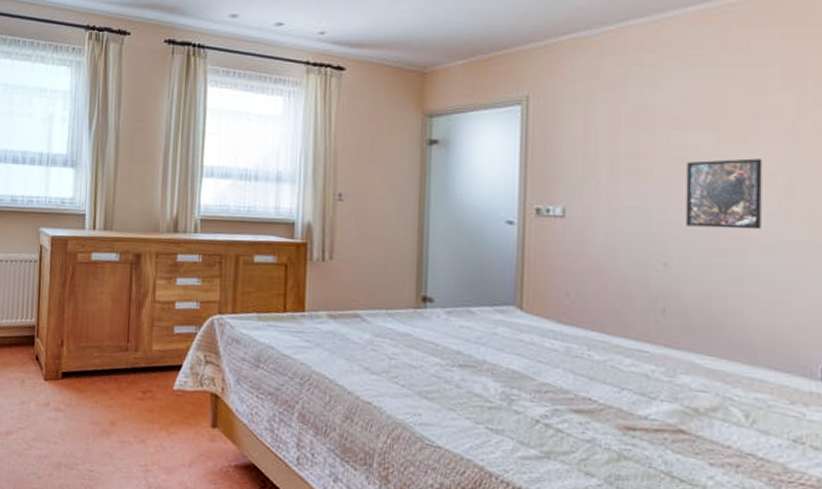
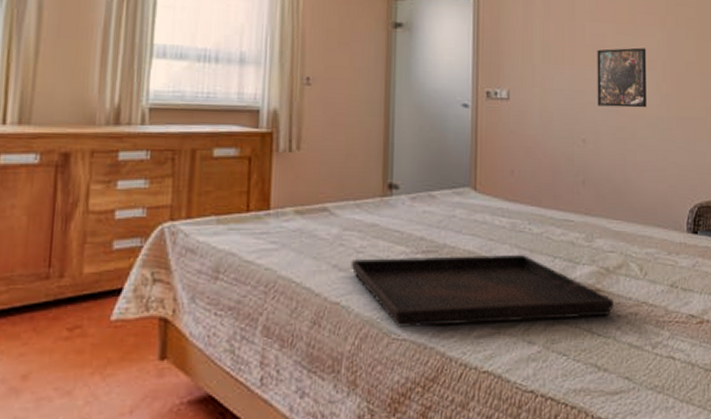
serving tray: none [383,364,704,462] -> present [351,254,614,328]

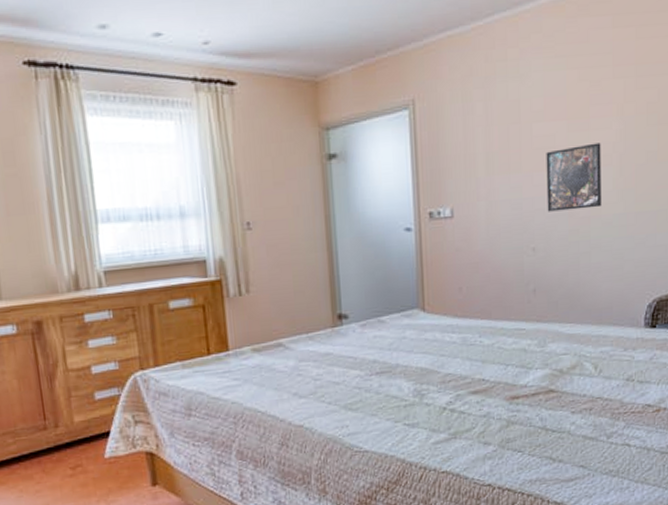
serving tray: present [351,254,614,328] -> none [309,366,568,441]

